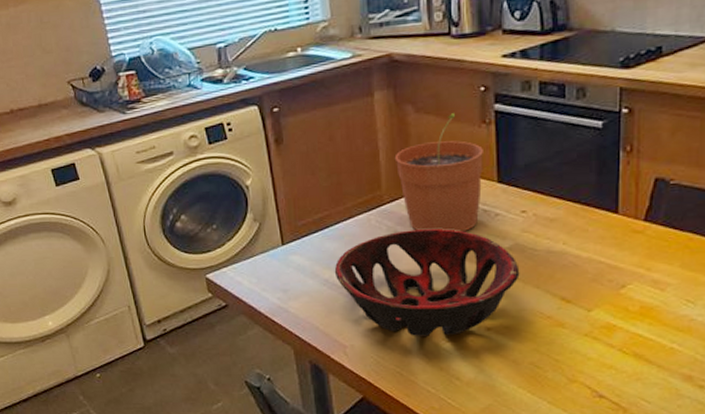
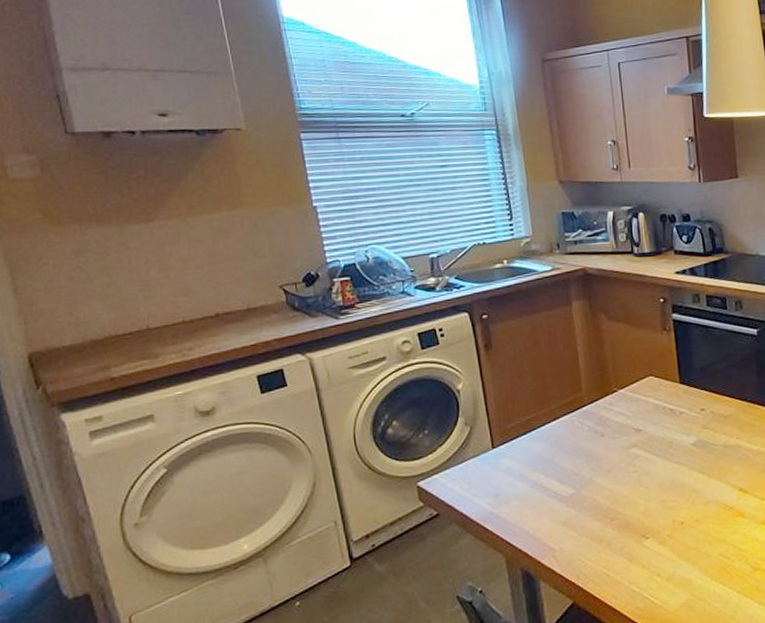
decorative bowl: present [334,229,520,336] -> none [542,427,704,535]
plant pot: present [394,112,483,233] -> none [592,320,667,431]

